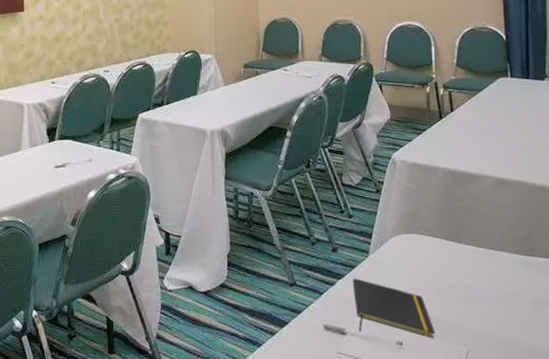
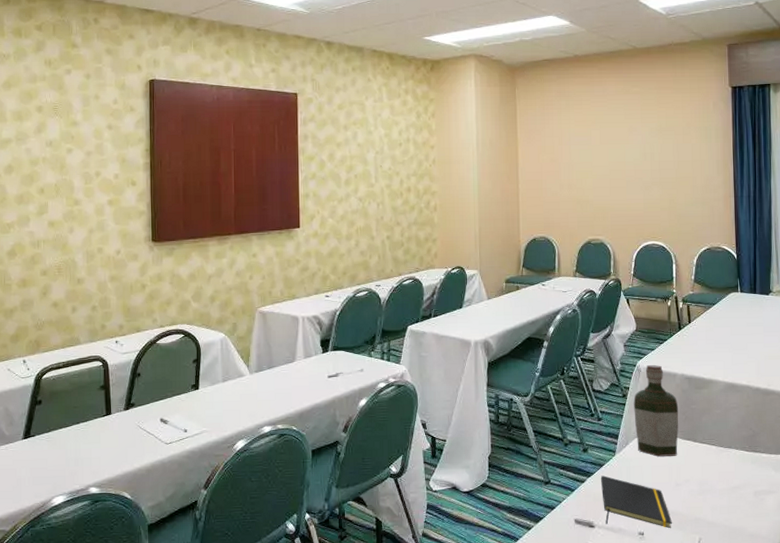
bottle: none [389,157,441,259] -> present [634,364,679,457]

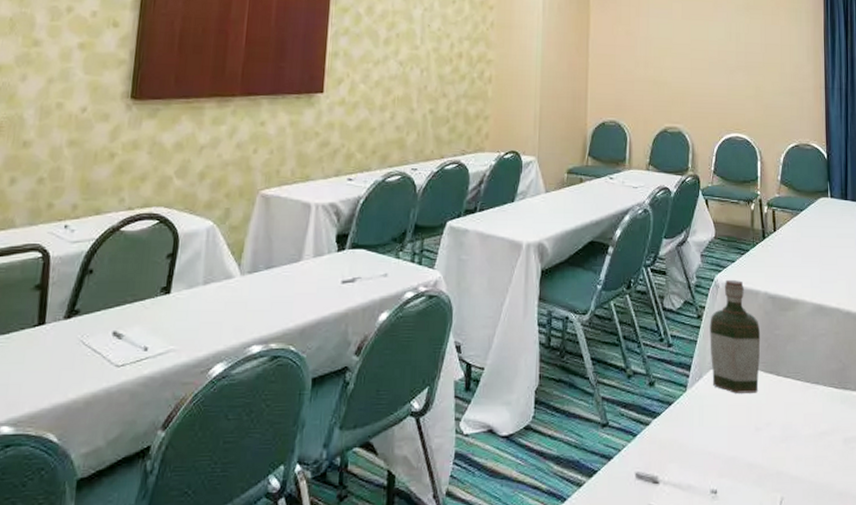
notepad: present [600,475,672,529] -> none [668,416,750,486]

